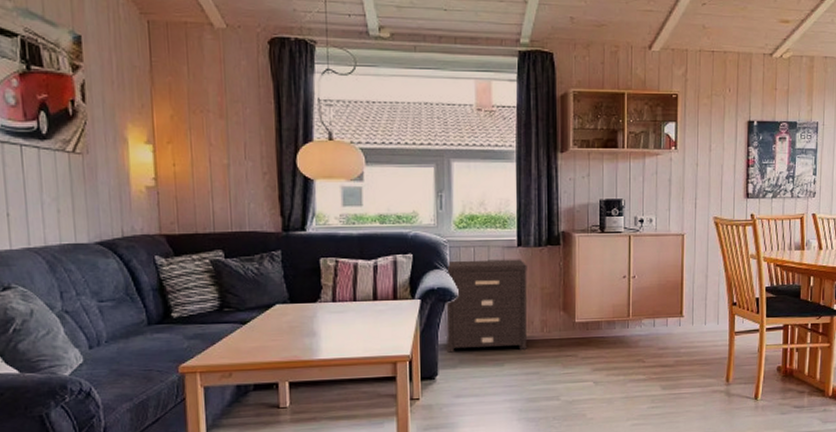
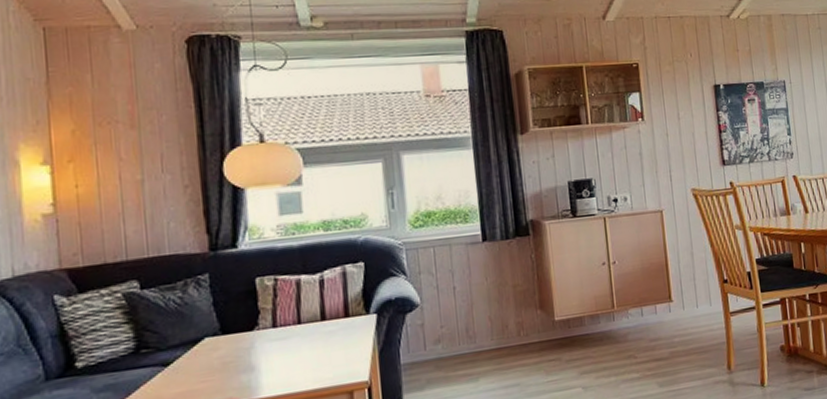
side table: present [445,259,527,353] -> none [402,255,503,373]

